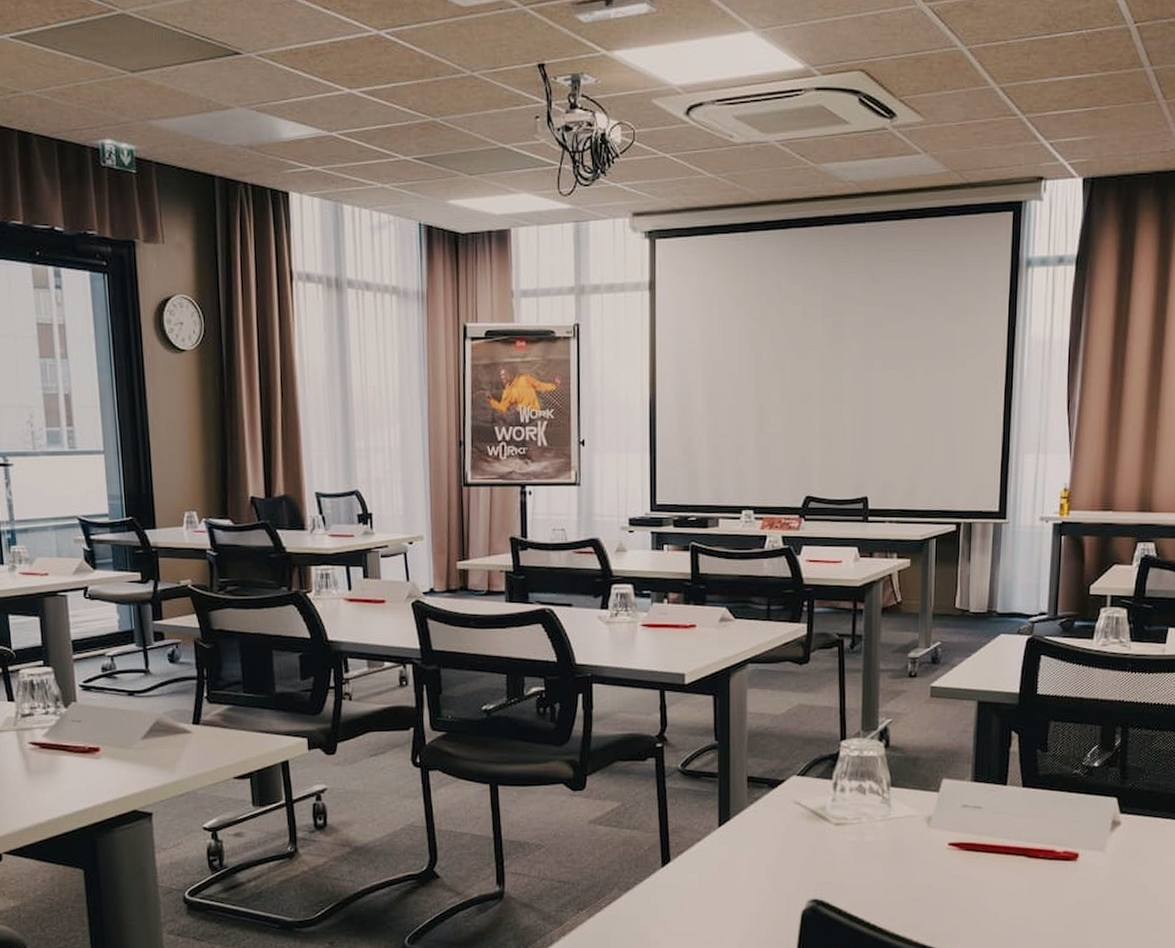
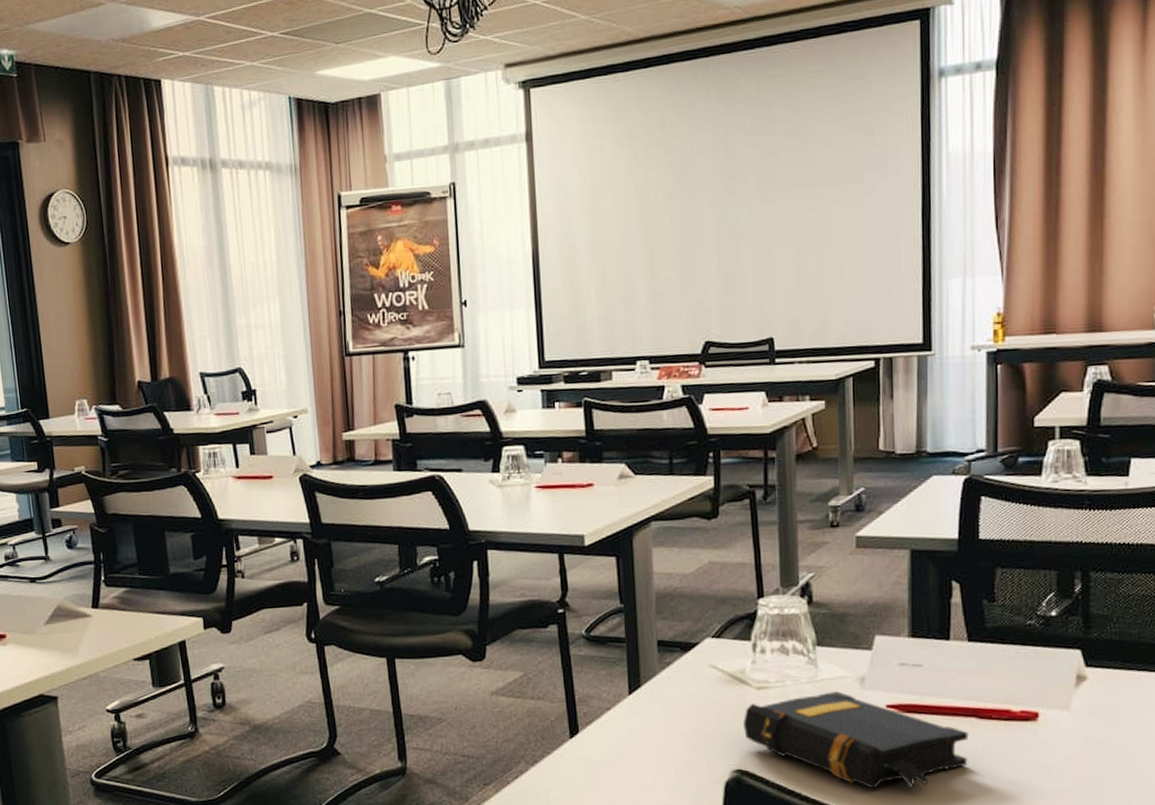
book: none [821,829,1018,920] -> present [742,691,969,789]

